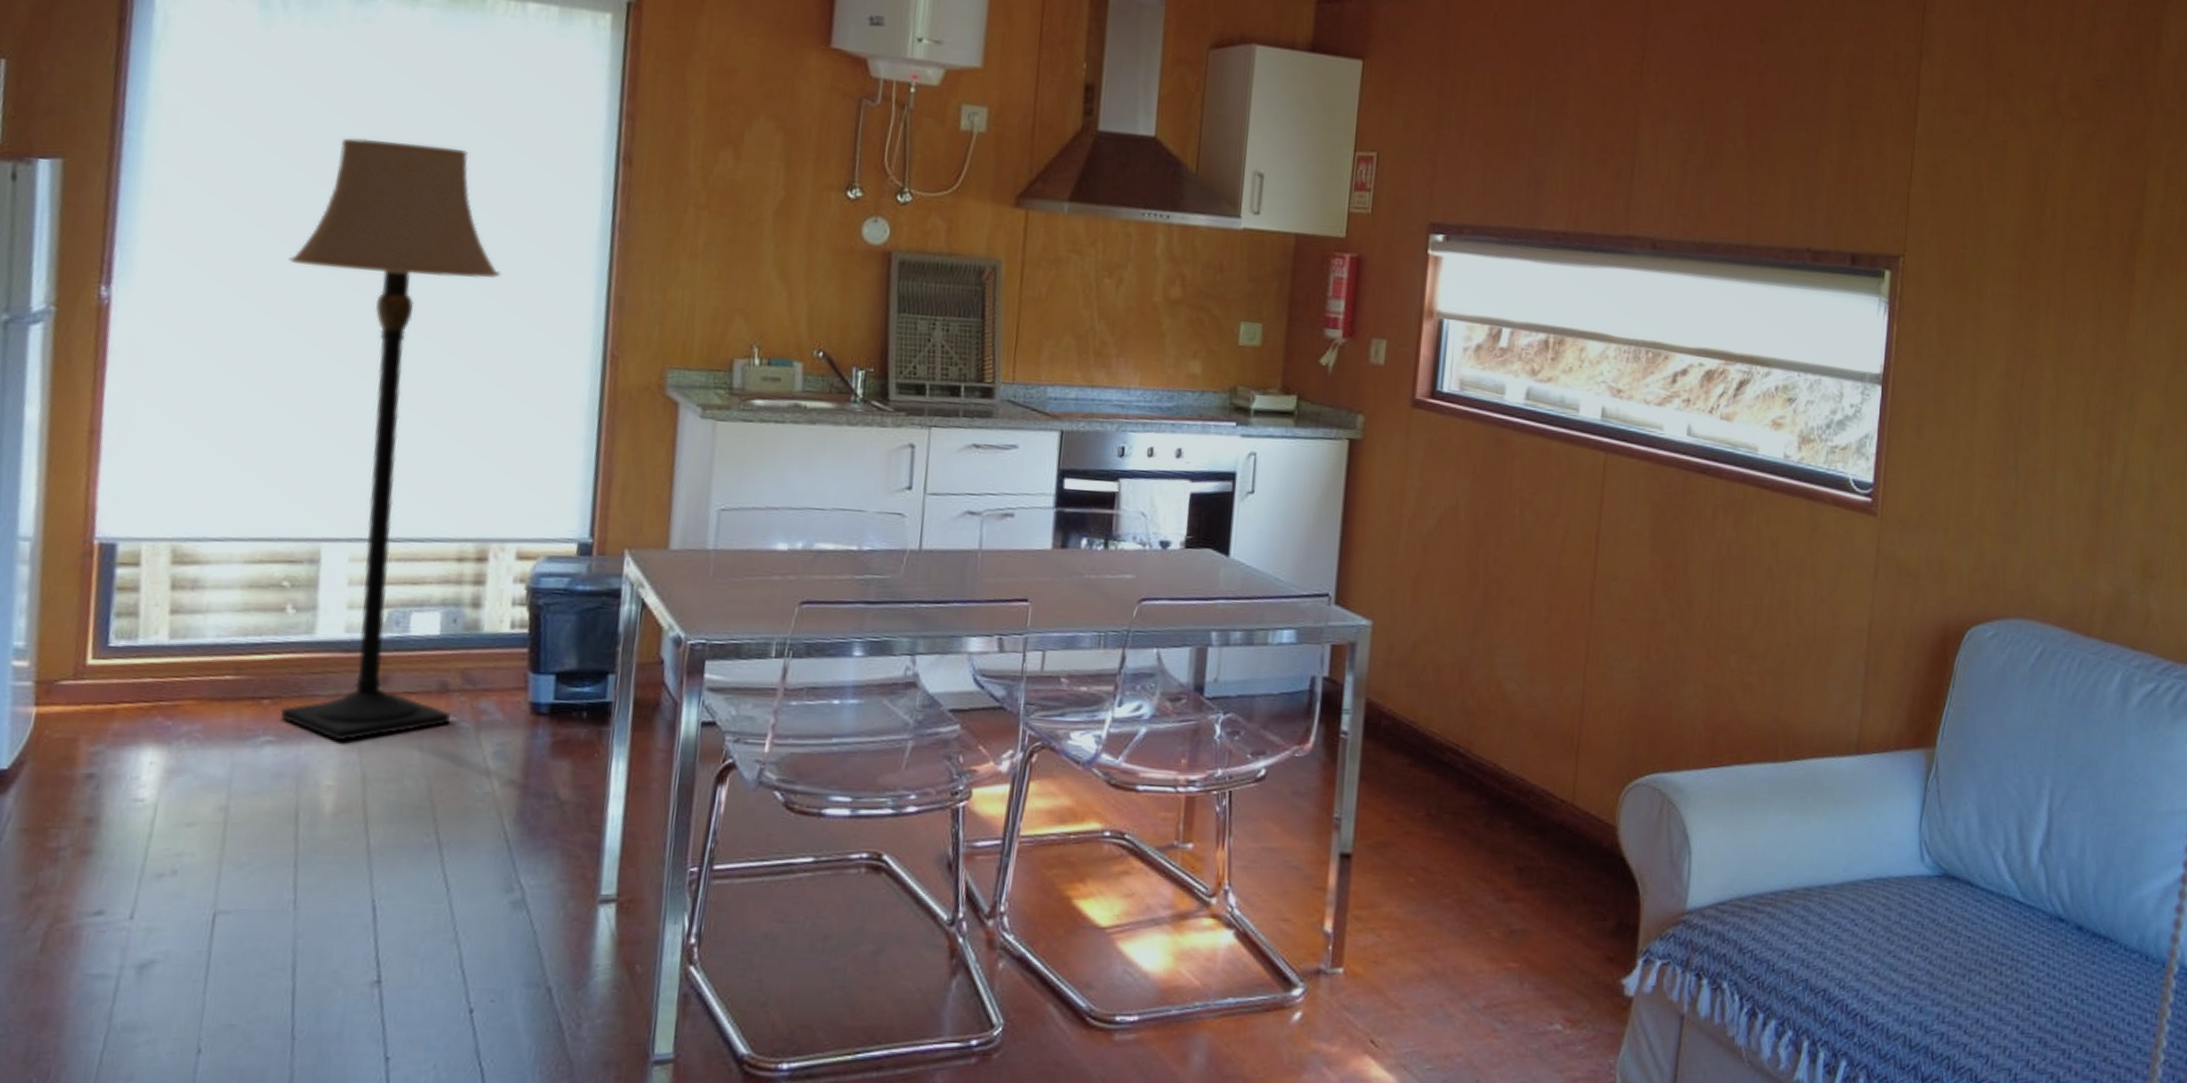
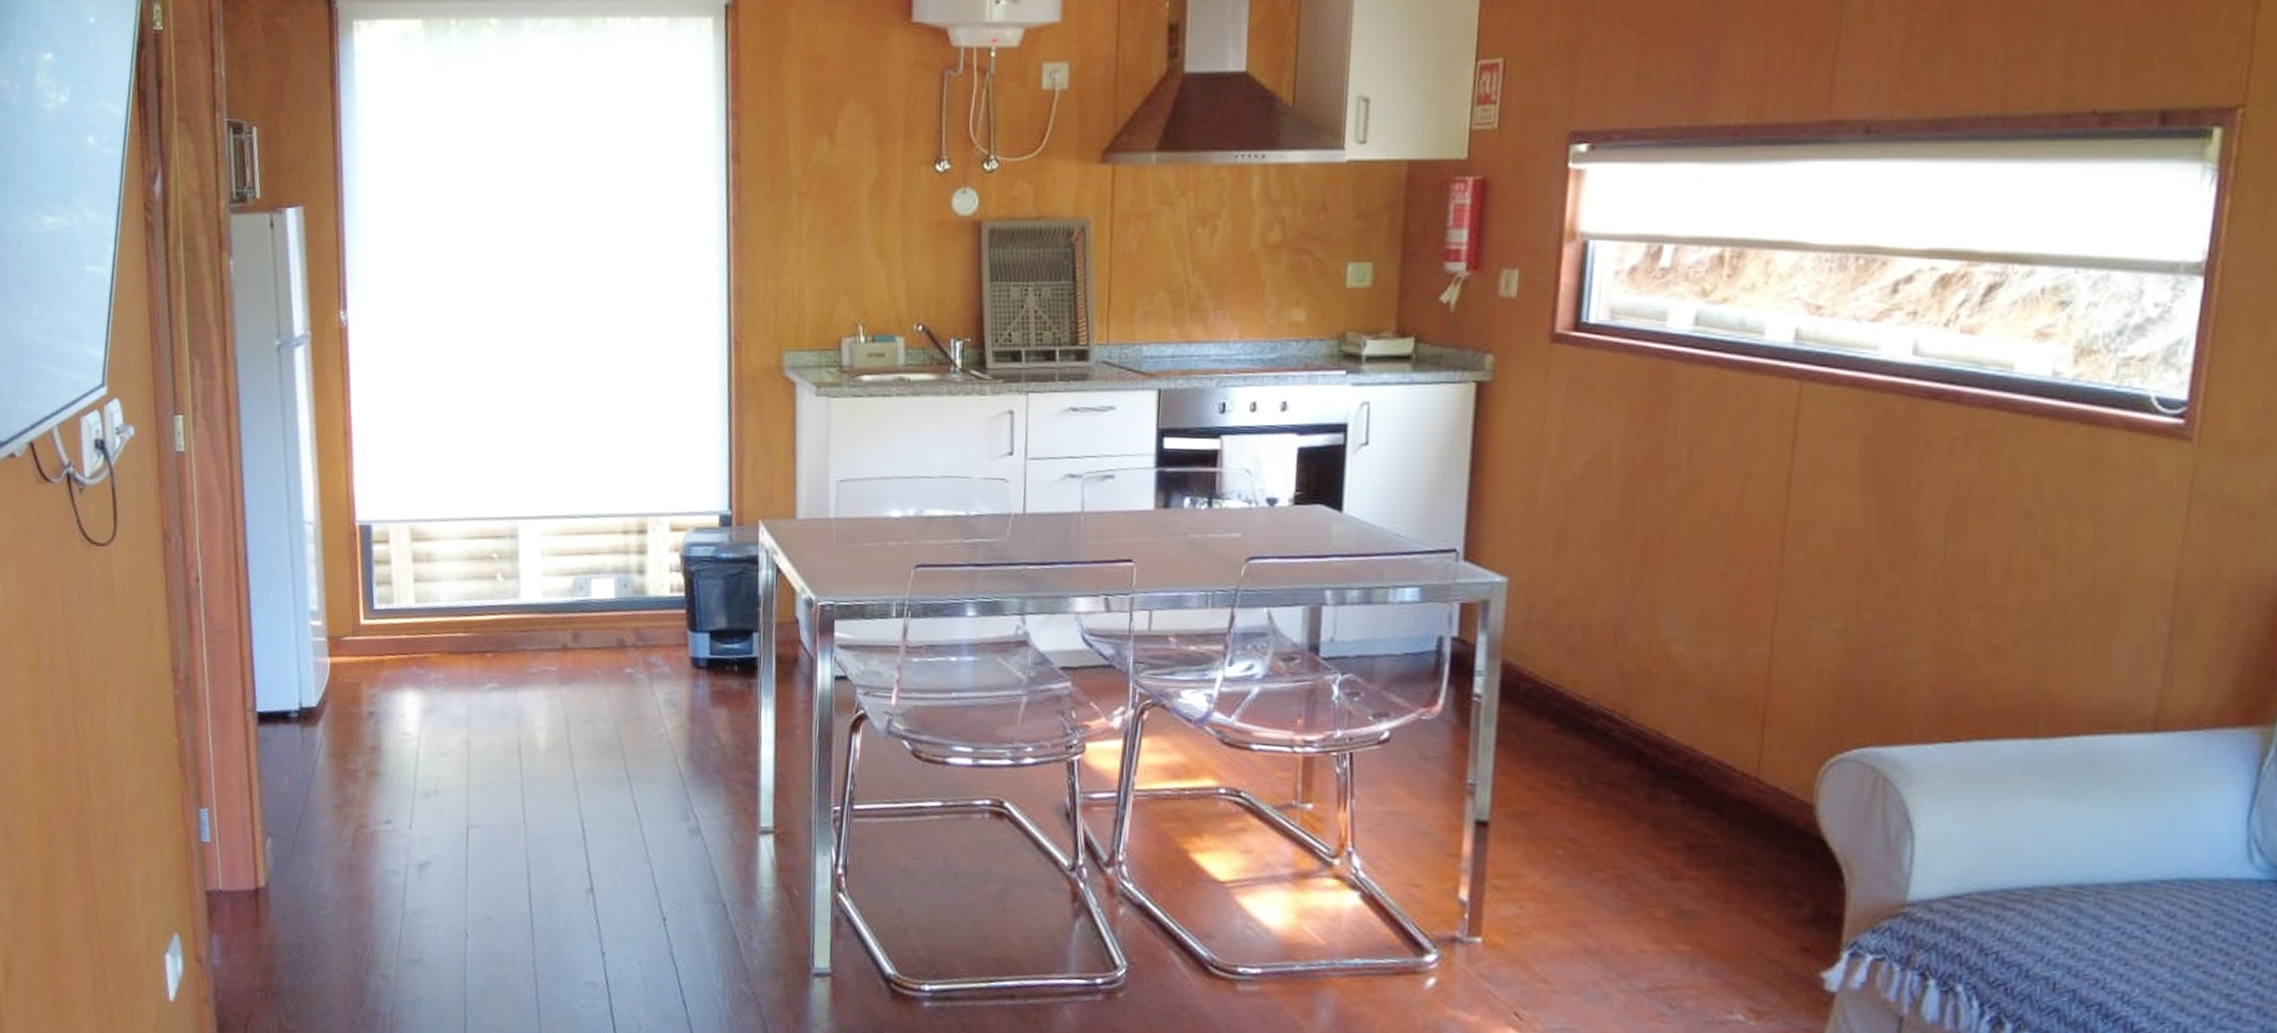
lamp: present [280,138,501,742] -> none [472,162,638,689]

